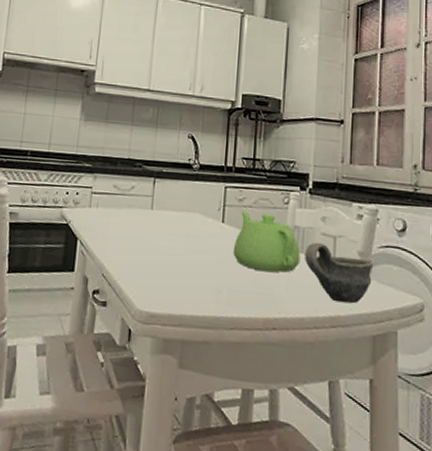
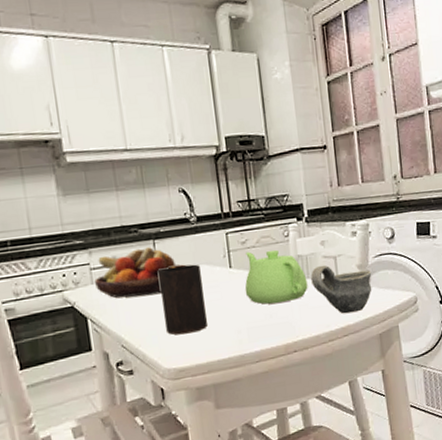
fruit bowl: none [92,183,181,232] -> present [95,247,187,299]
cup: none [147,207,193,280] -> present [159,264,207,335]

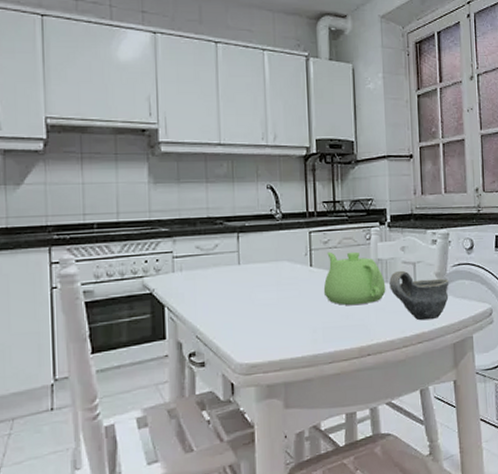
fruit bowl: present [95,247,187,299] -> none [176,240,268,289]
cup: present [159,264,207,335] -> none [240,260,283,330]

